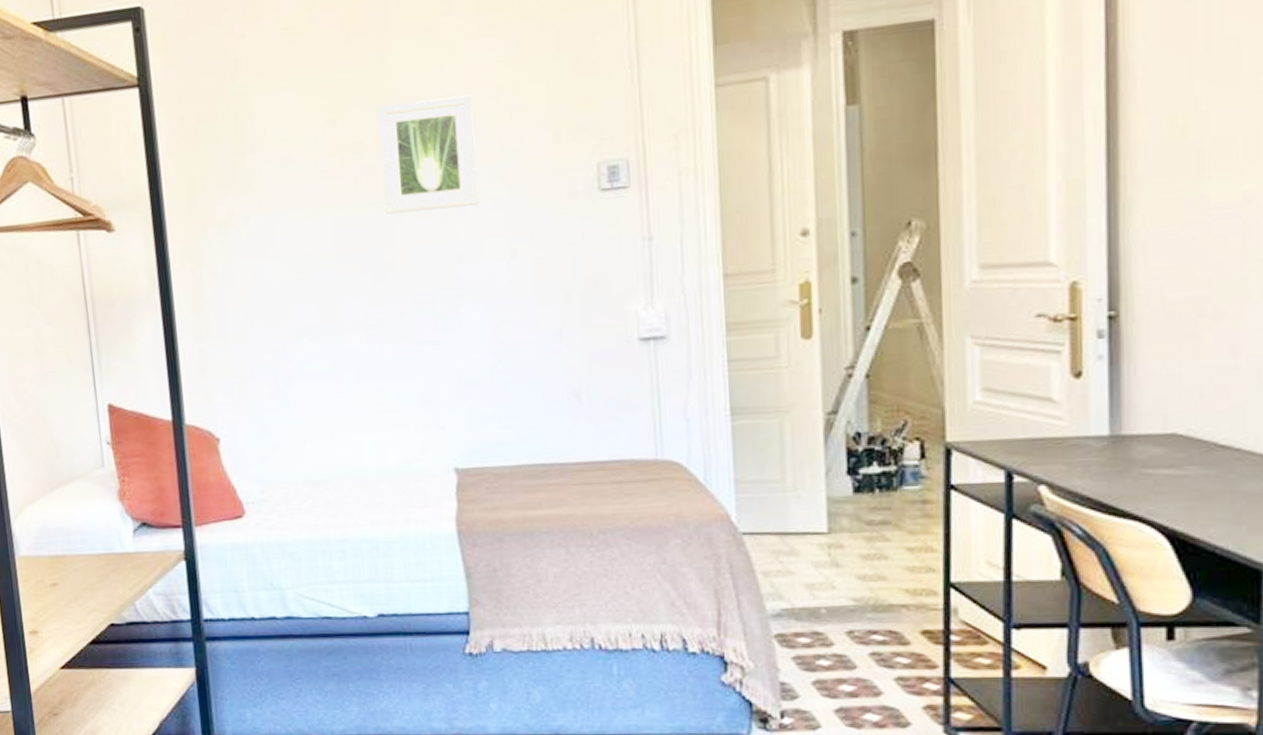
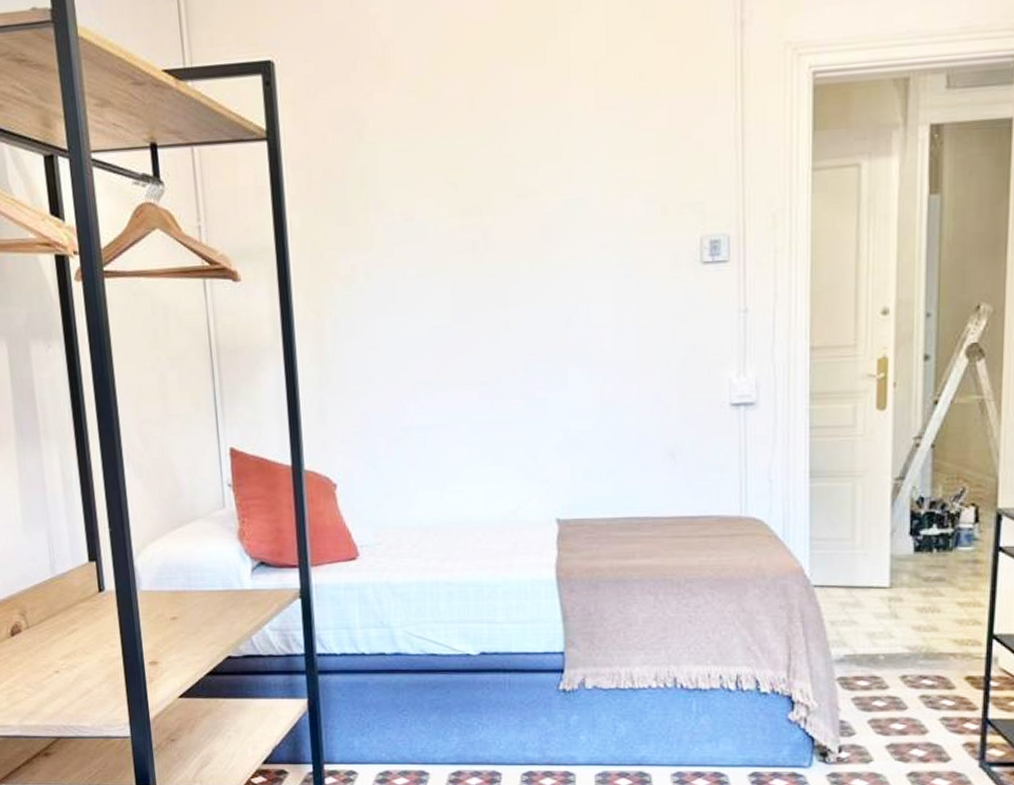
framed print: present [378,95,479,214] -> none [498,165,590,277]

